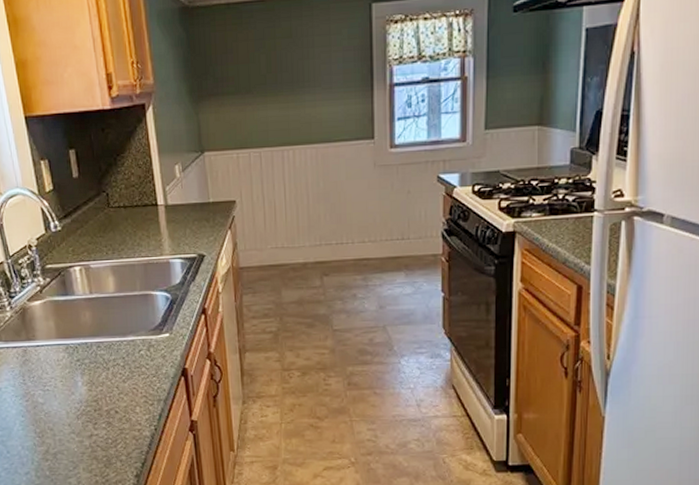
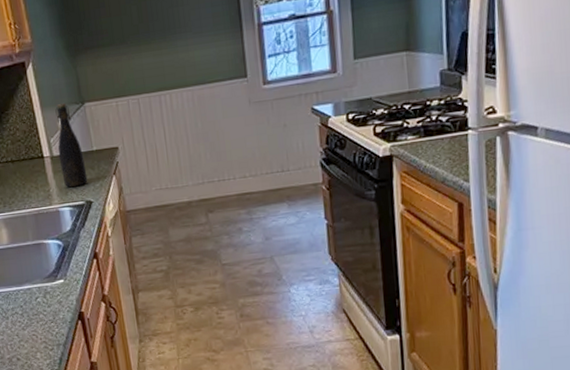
bottle: none [173,151,202,239] -> present [55,103,88,188]

